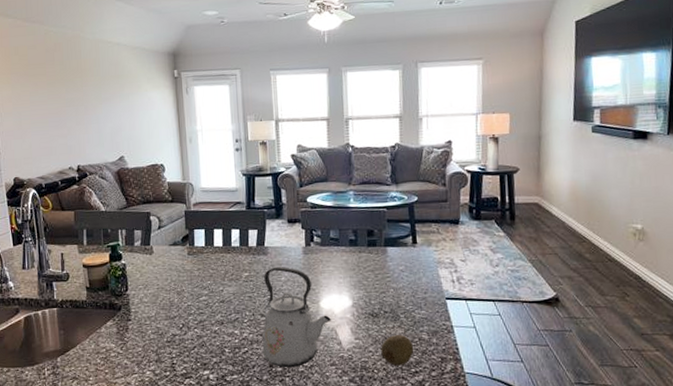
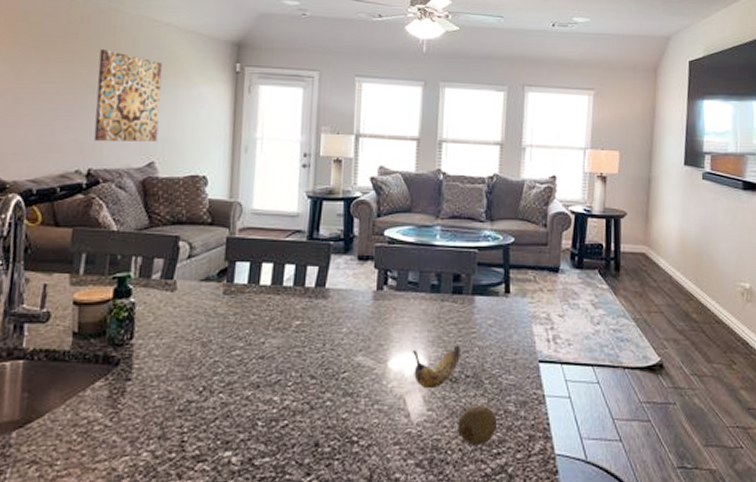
wall art: none [72,70,123,143] -> present [93,49,163,142]
kettle: present [262,267,331,368] -> none [307,315,400,448]
banana: none [339,287,379,323] -> present [413,345,460,389]

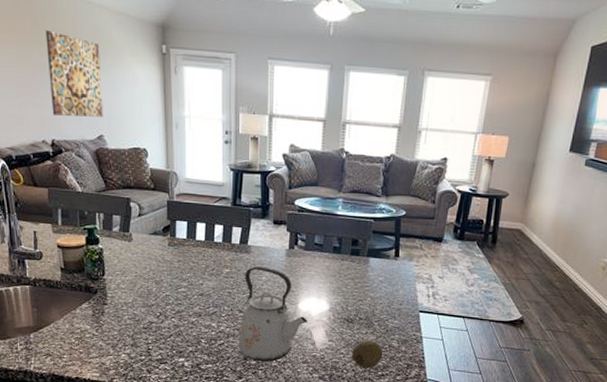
kettle: none [307,315,400,448] -> present [238,266,307,362]
banana: present [413,345,460,389] -> none [318,295,356,326]

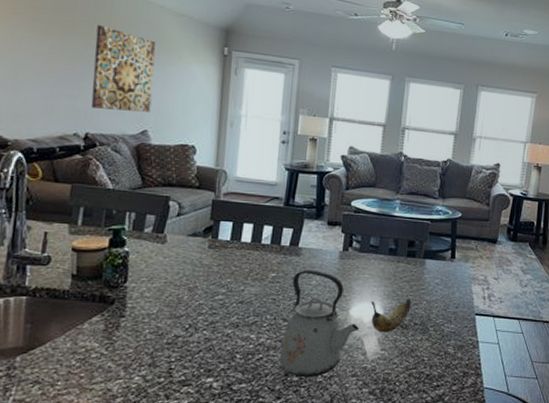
banana: none [318,295,356,326] -> present [371,299,411,333]
fruit: present [352,339,383,368] -> none [405,347,439,379]

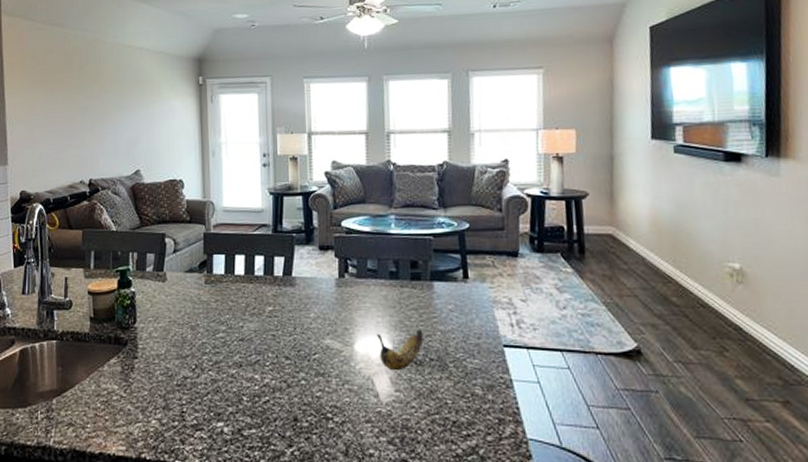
wall art: present [91,25,156,112] -> none [90,76,141,155]
kettle: present [279,270,359,378] -> none [286,301,367,423]

